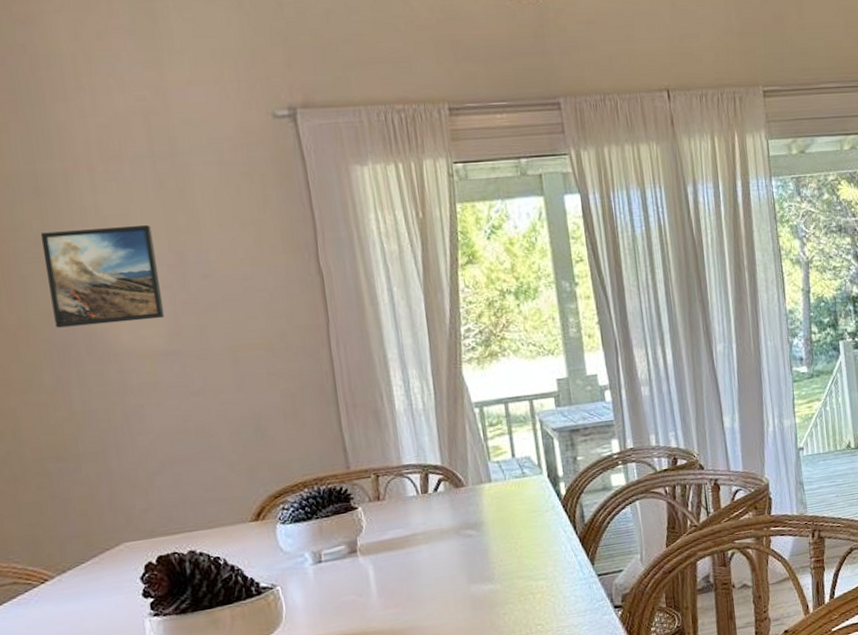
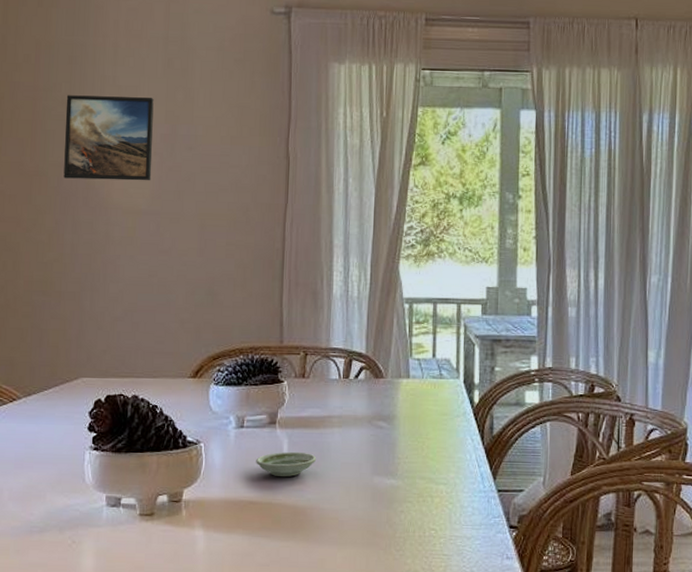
saucer: none [341,575,407,605] -> present [256,451,317,477]

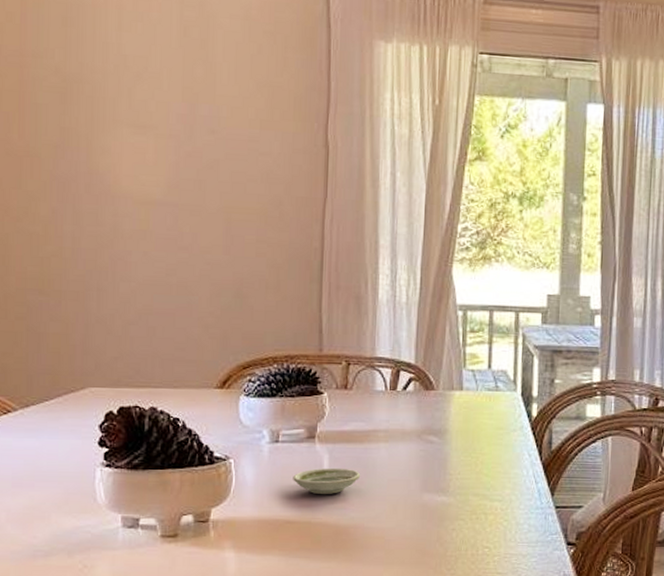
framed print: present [63,95,154,181] -> none [60,63,168,168]

